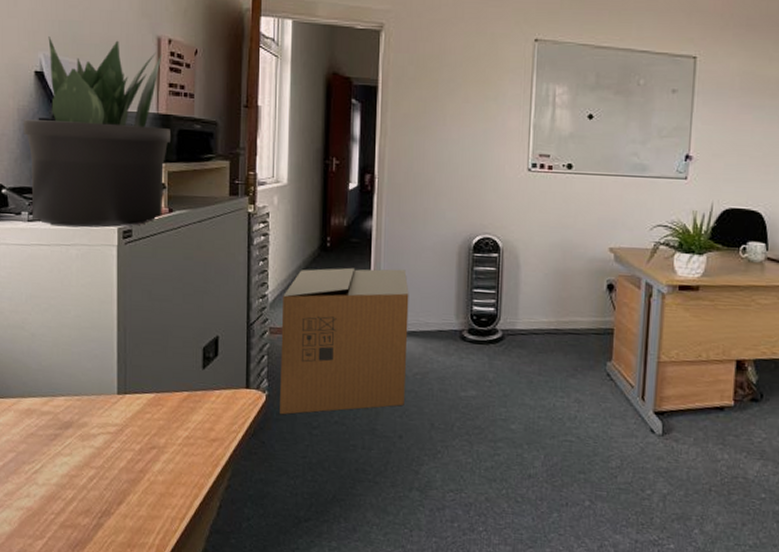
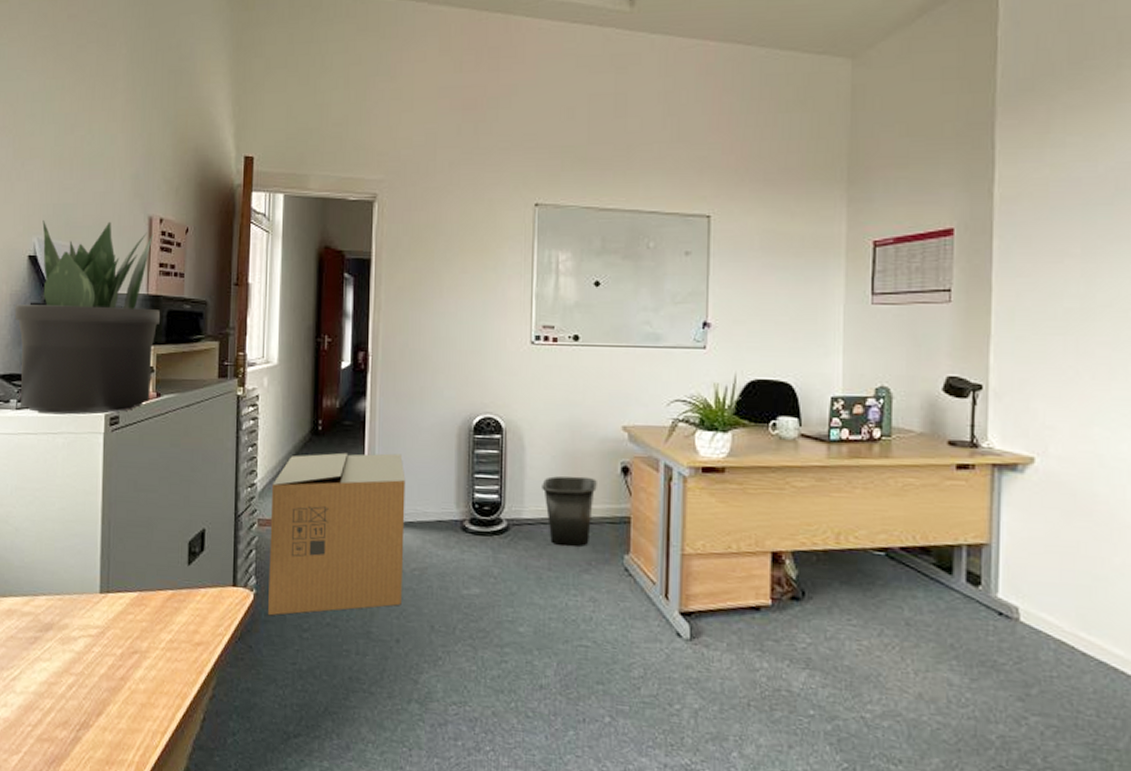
waste bin: none [534,292,585,354] -> present [542,476,597,547]

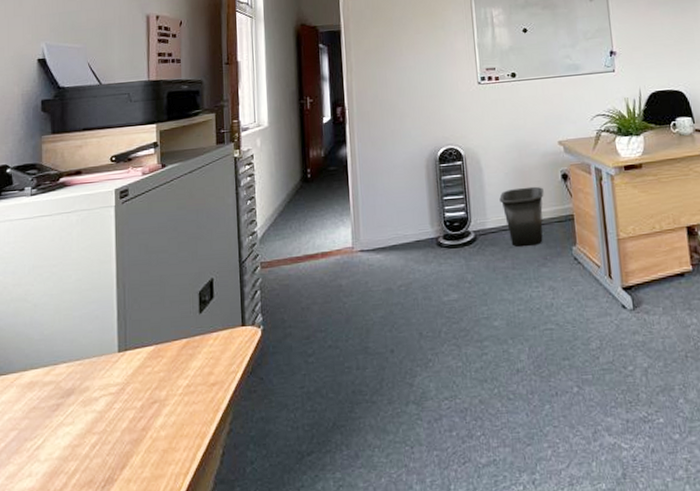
planter: present [14,220,160,415] -> none [26,22,161,197]
box: present [268,452,406,616] -> none [271,188,393,348]

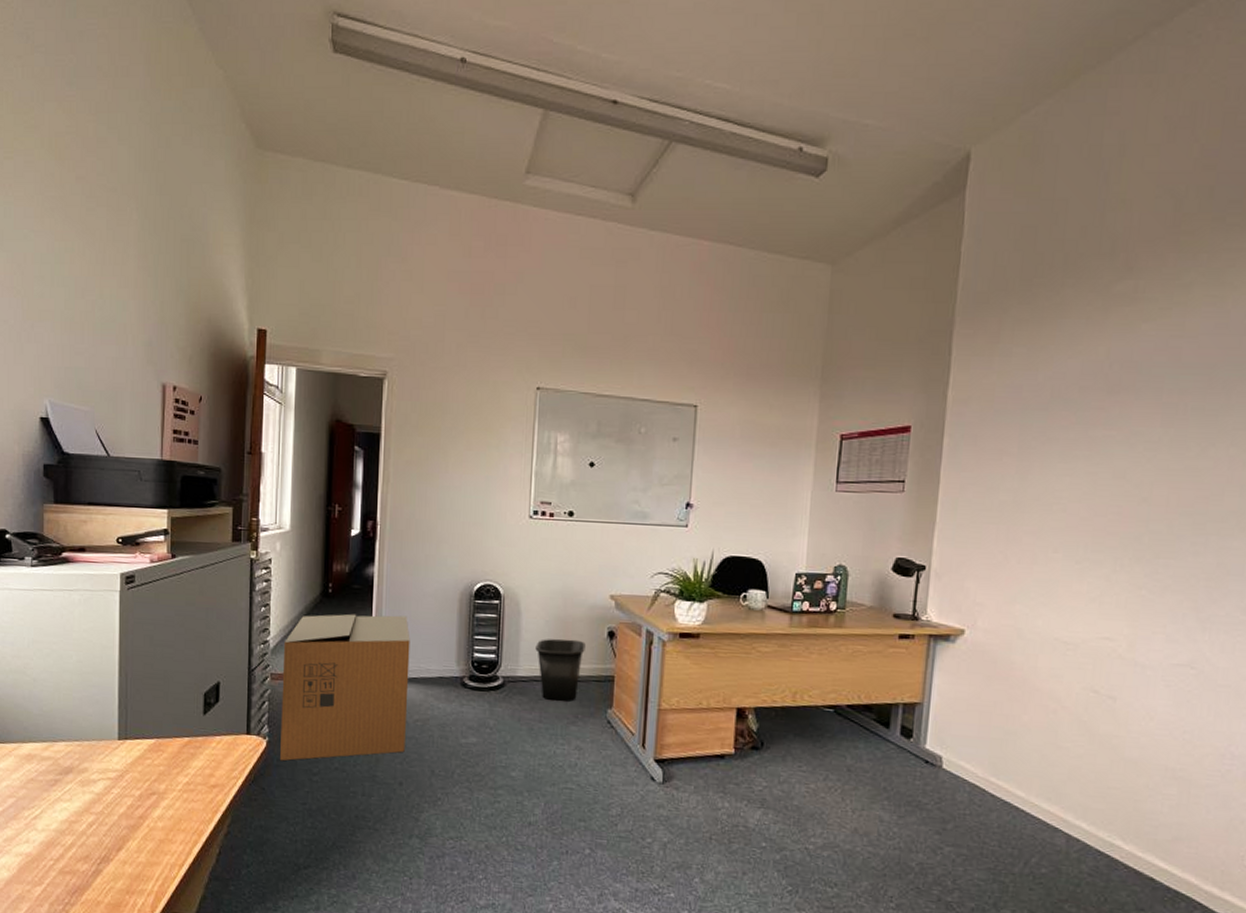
box: none [271,188,393,348] -> present [280,614,410,761]

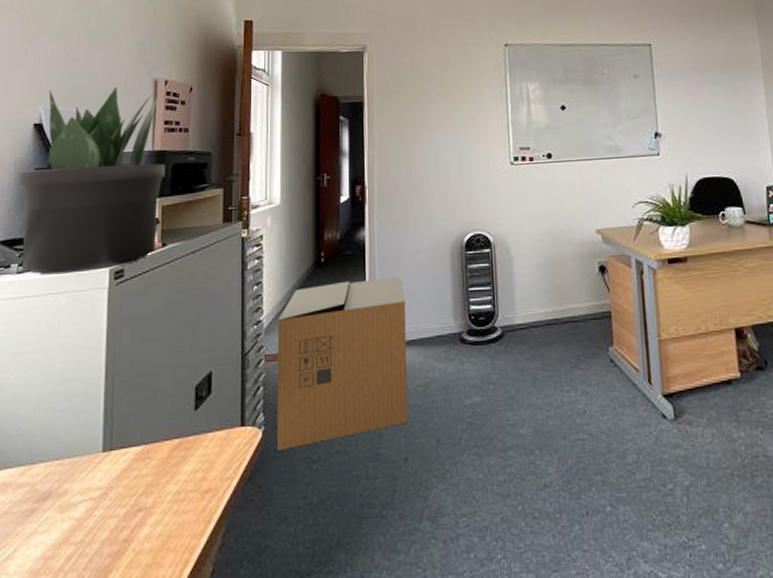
planter: none [27,383,174,573] -> present [18,86,165,275]
waste bin: present [535,639,586,702] -> none [530,278,579,345]

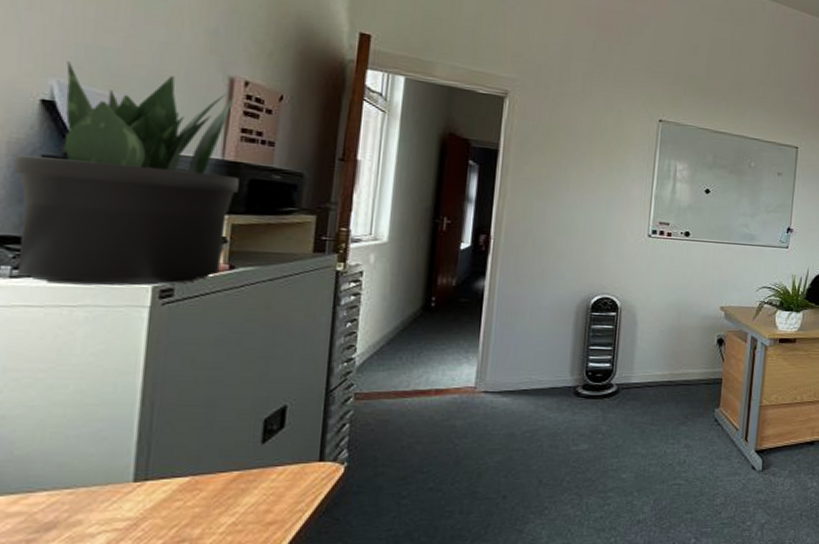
box: present [277,276,408,452] -> none [361,327,522,487]

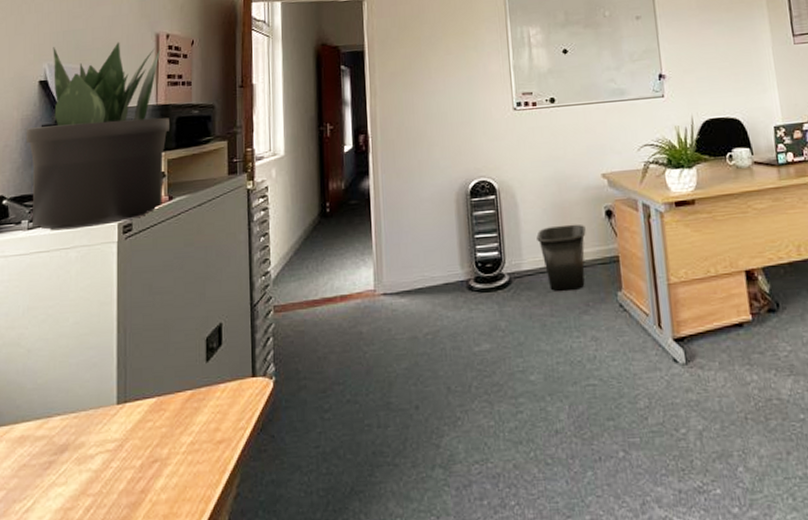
waste bin: none [650,347,697,404] -> present [536,223,586,291]

